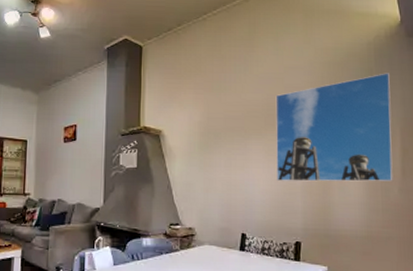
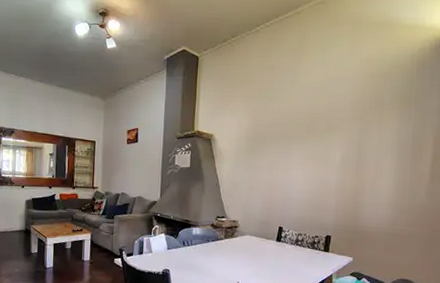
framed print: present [275,73,393,182] -> none [314,84,431,185]

